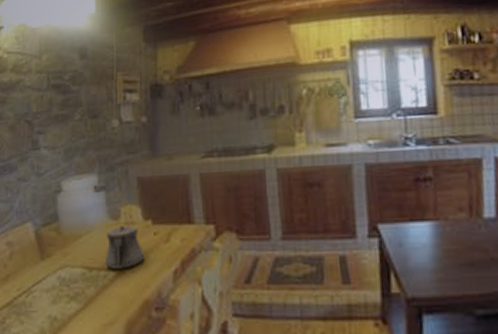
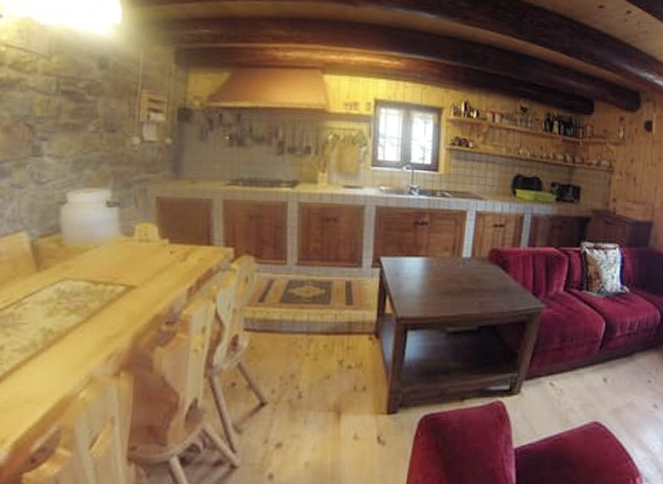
teapot: present [106,224,145,269] -> none [114,242,159,285]

